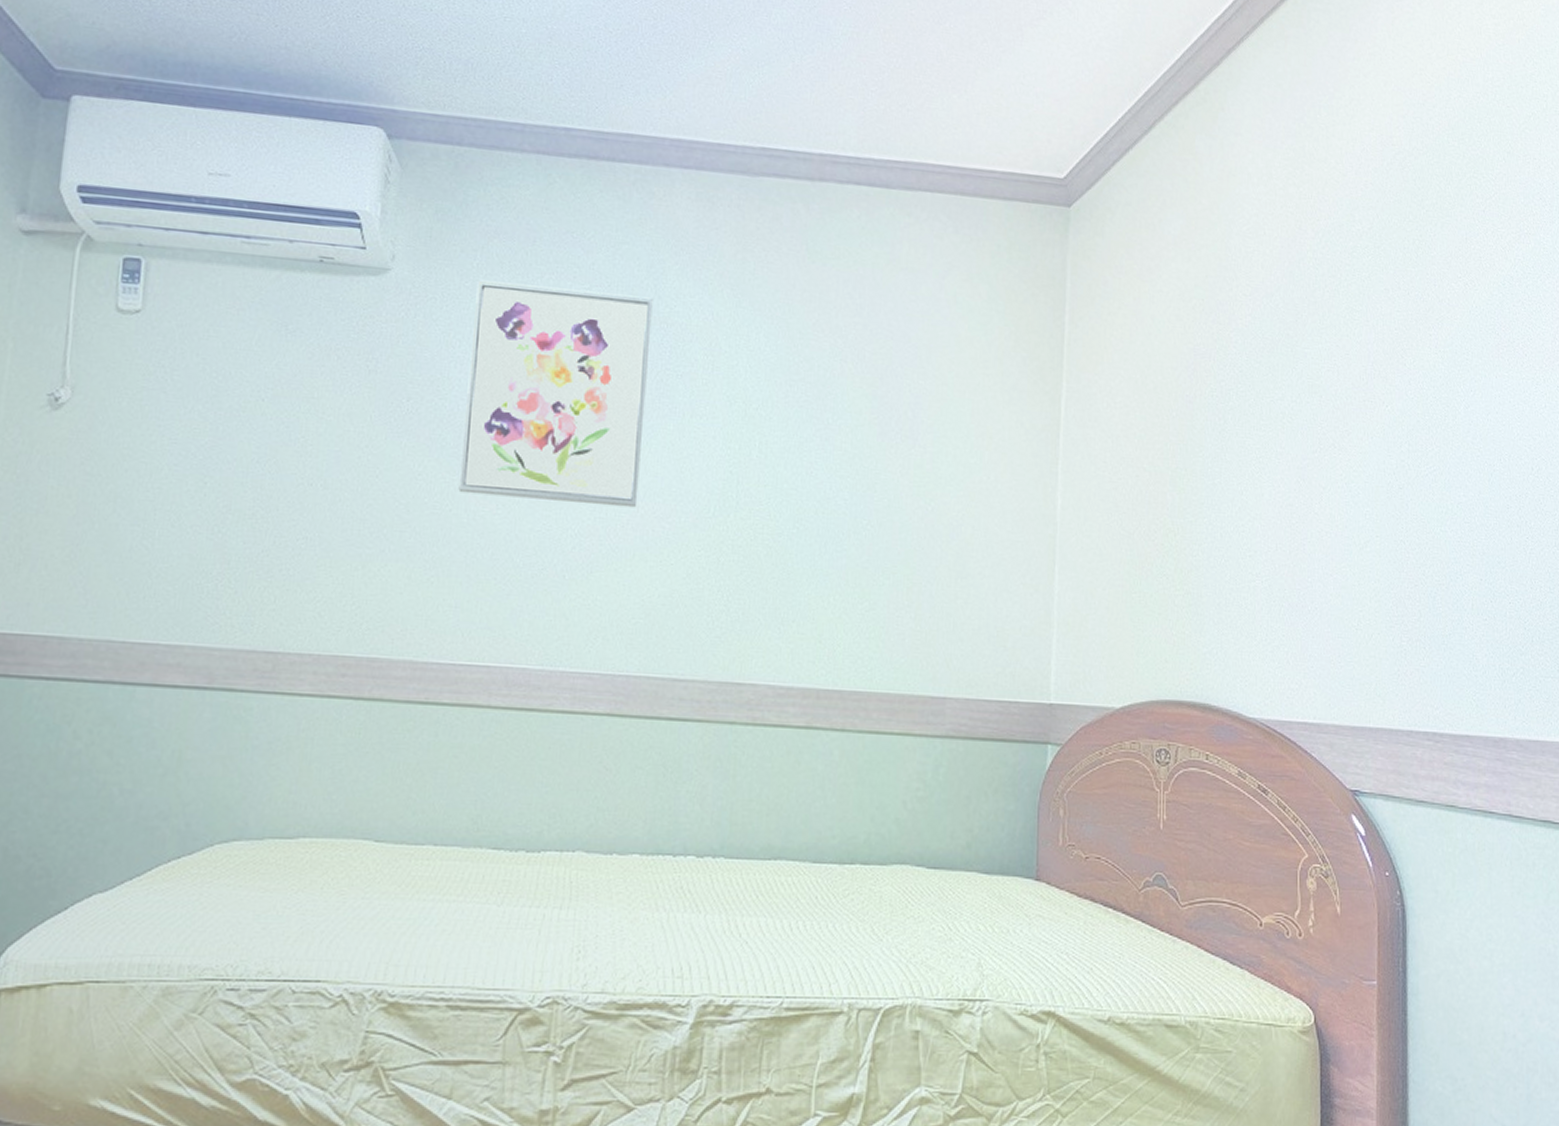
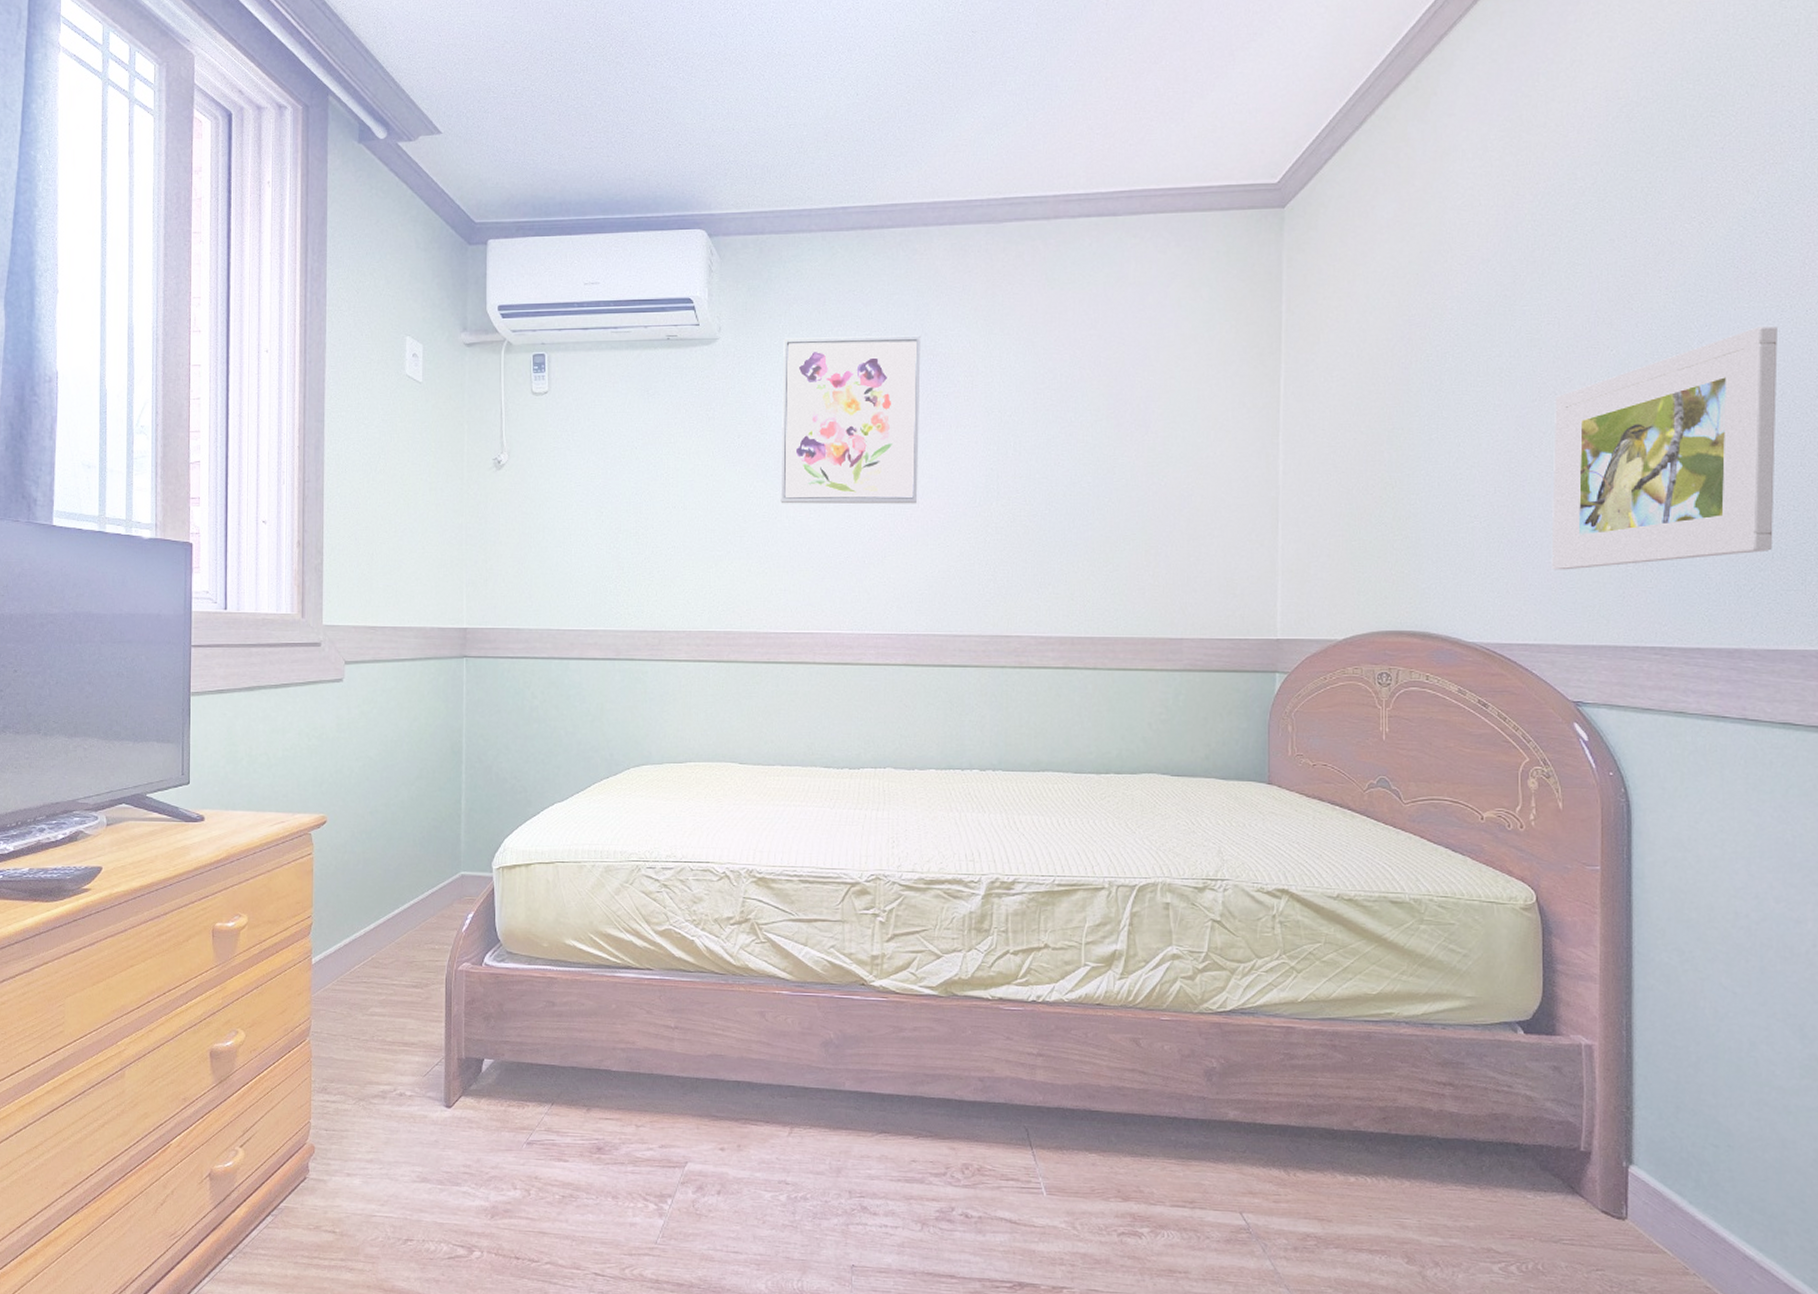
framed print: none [1330,396,1534,642] -> present [1551,325,1778,570]

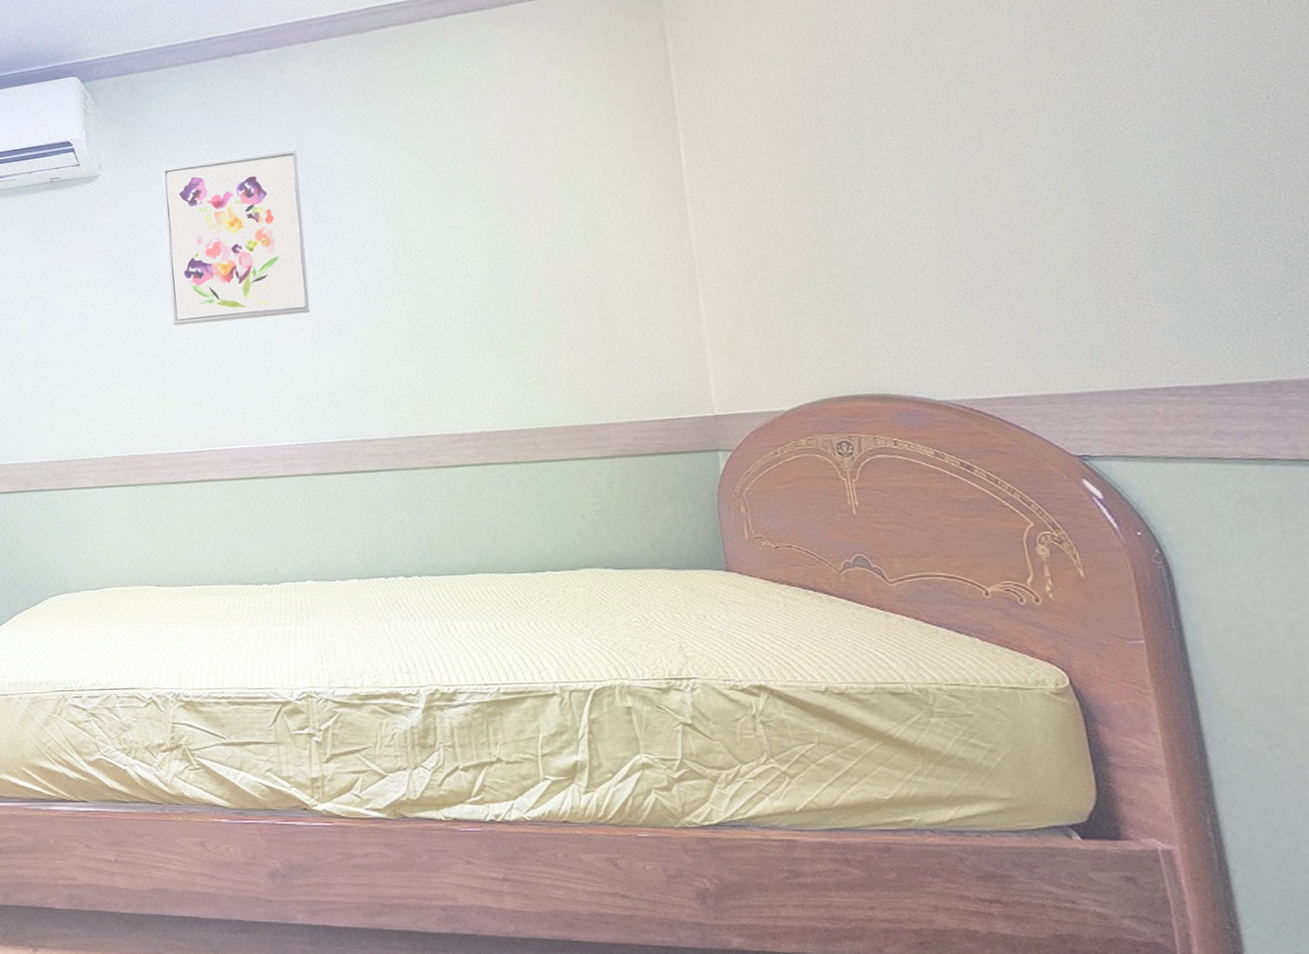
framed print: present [1551,325,1778,570] -> none [998,25,1297,314]

